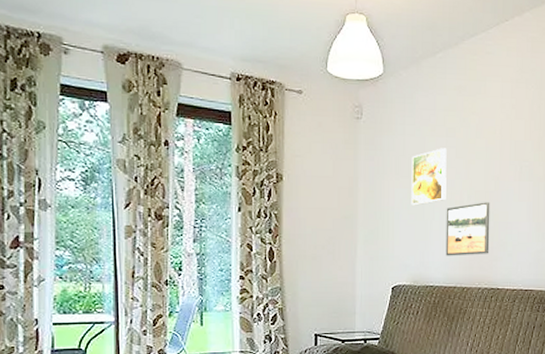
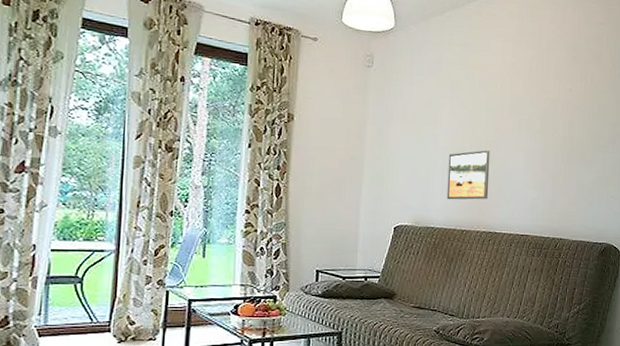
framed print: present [411,148,447,206] -> none [416,98,451,150]

